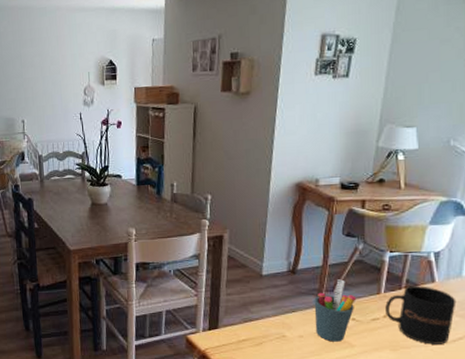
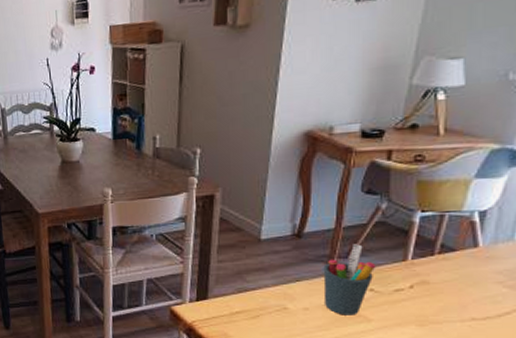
mug: present [385,286,456,344] -> none [412,251,505,320]

